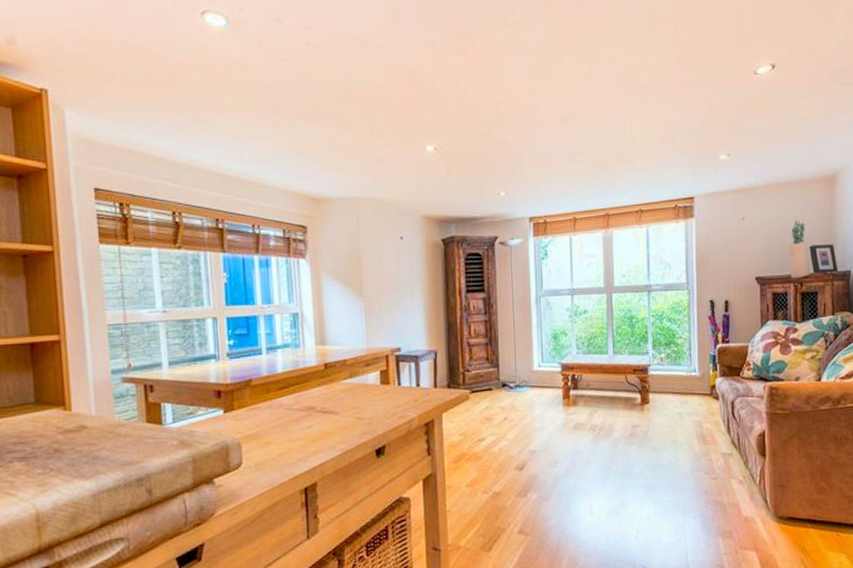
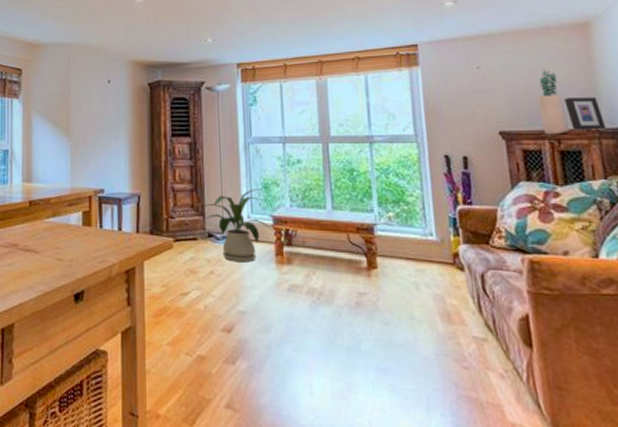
house plant: none [493,339,564,408] -> present [199,189,277,262]

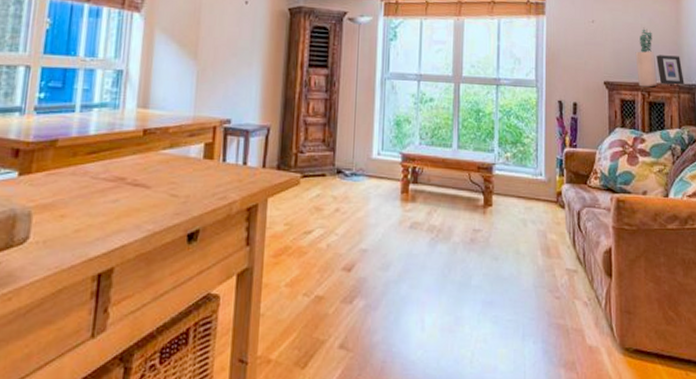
house plant: present [199,189,277,262] -> none [329,125,404,200]

